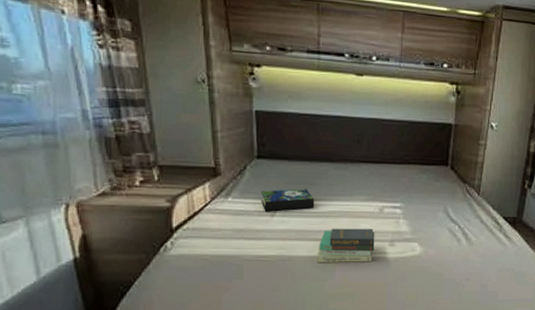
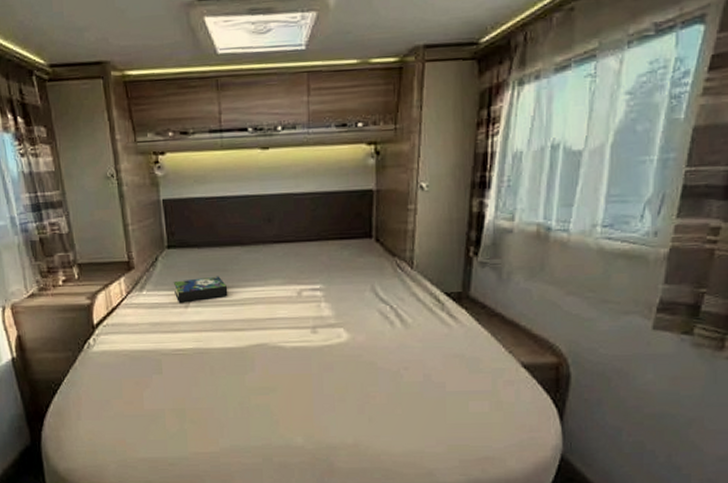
books: present [318,228,375,262] -> none [235,315,295,354]

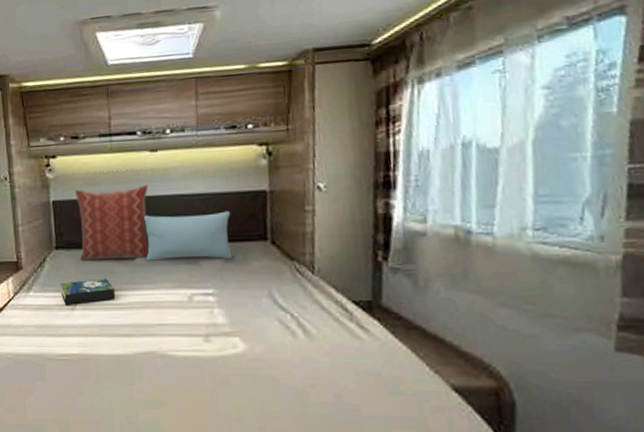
pillow: none [185,183,261,259] -> present [74,184,150,261]
pillow: none [255,209,339,260] -> present [144,211,232,262]

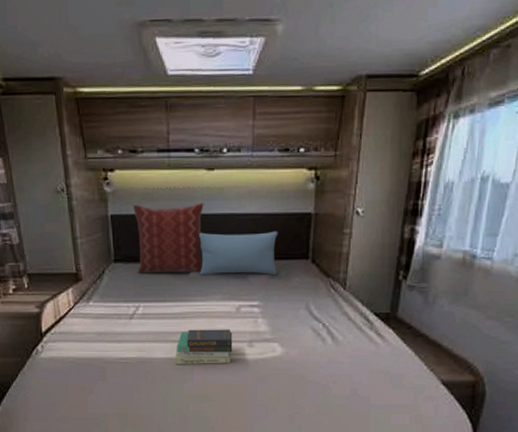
book: present [61,278,116,305] -> none [120,290,171,314]
books: none [122,321,187,362] -> present [176,329,233,364]

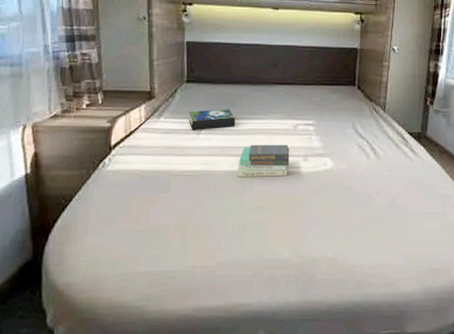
book: none [120,290,171,314] -> present [189,108,236,130]
pillow: present [132,202,204,273] -> none [206,33,269,94]
pillow: present [199,231,278,277] -> none [263,60,331,99]

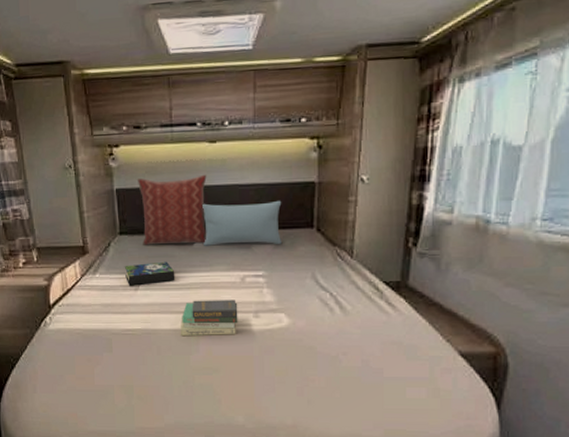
pillow: none [206,33,269,94] -> present [136,174,207,245]
pillow: none [263,60,331,99] -> present [202,200,282,247]

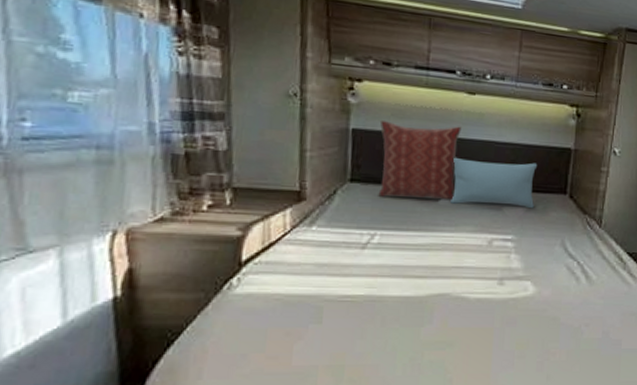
book: present [125,261,175,286] -> none [351,217,414,244]
books: present [181,299,238,336] -> none [413,263,482,304]

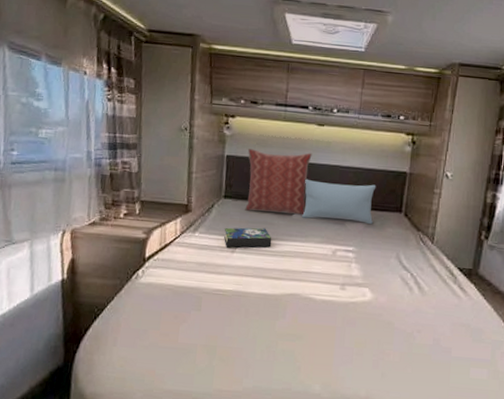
book: none [351,217,414,244] -> present [224,227,272,248]

